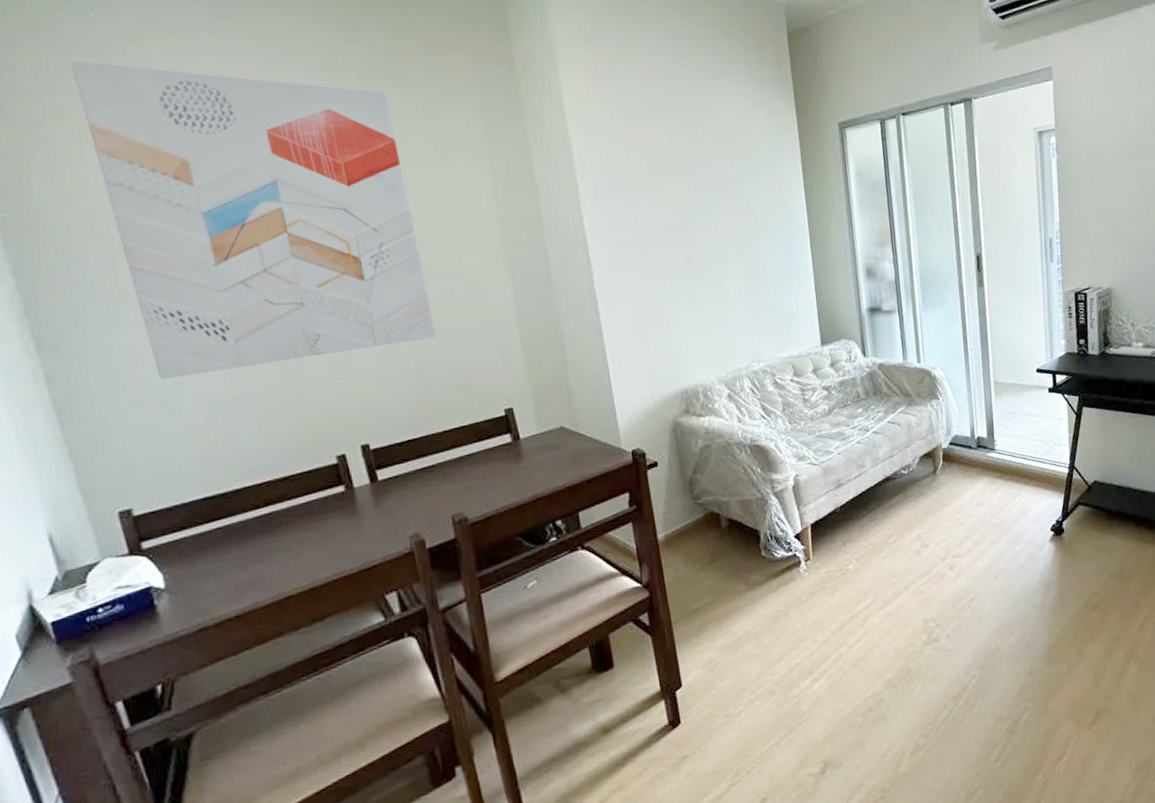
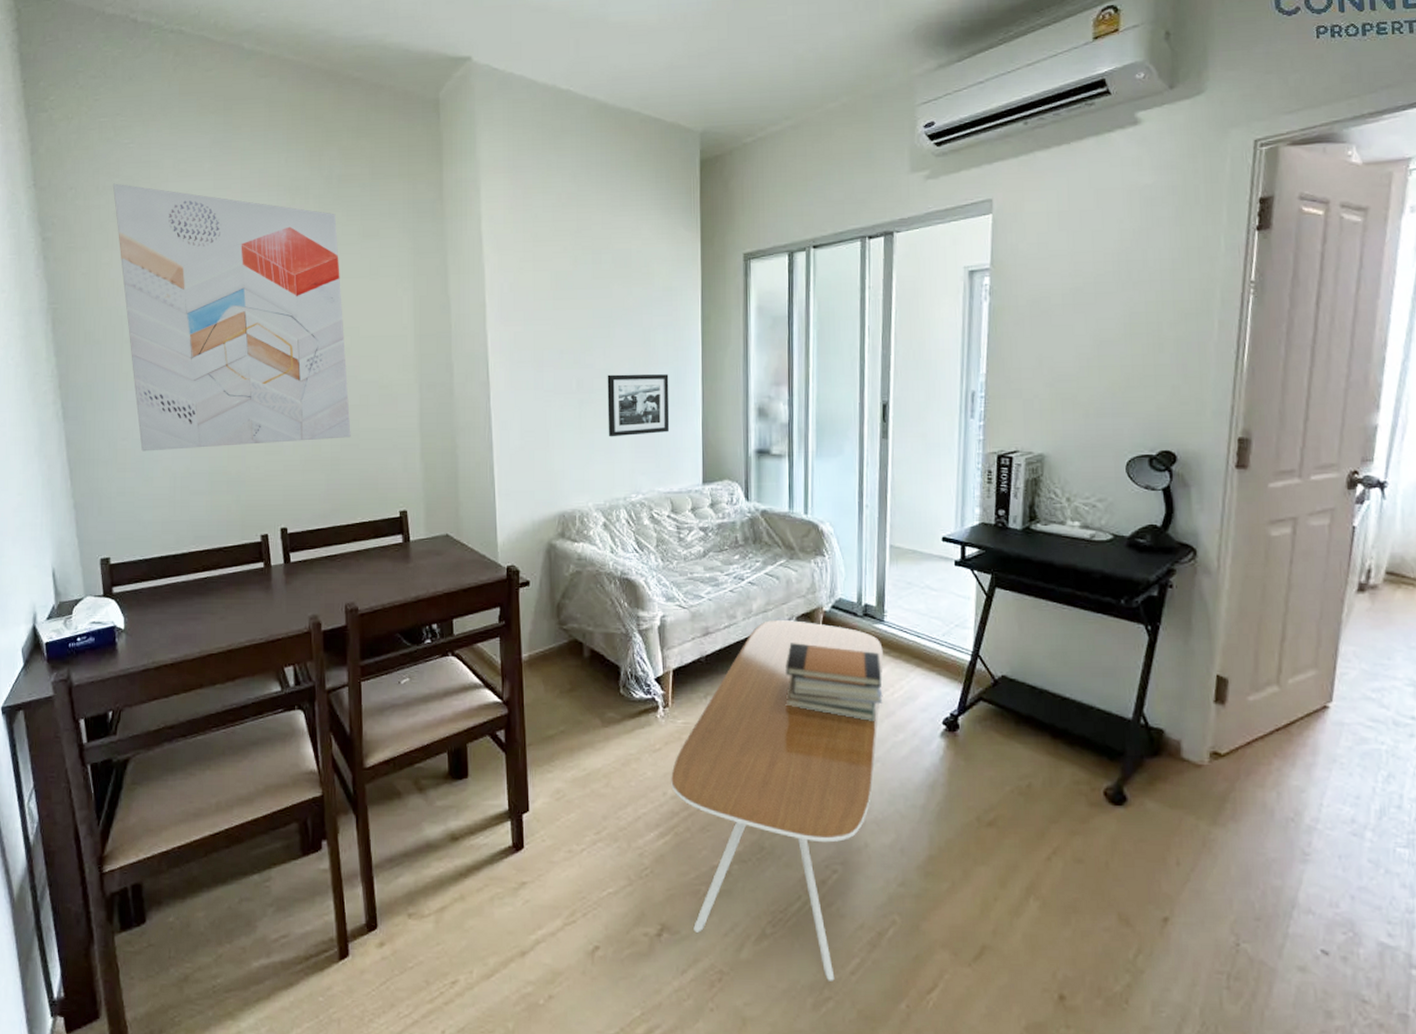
picture frame: none [716,243,784,310] -> present [607,374,670,437]
coffee table: none [819,460,998,773] -> present [671,620,883,981]
book stack: none [914,478,1001,540] -> present [785,643,883,722]

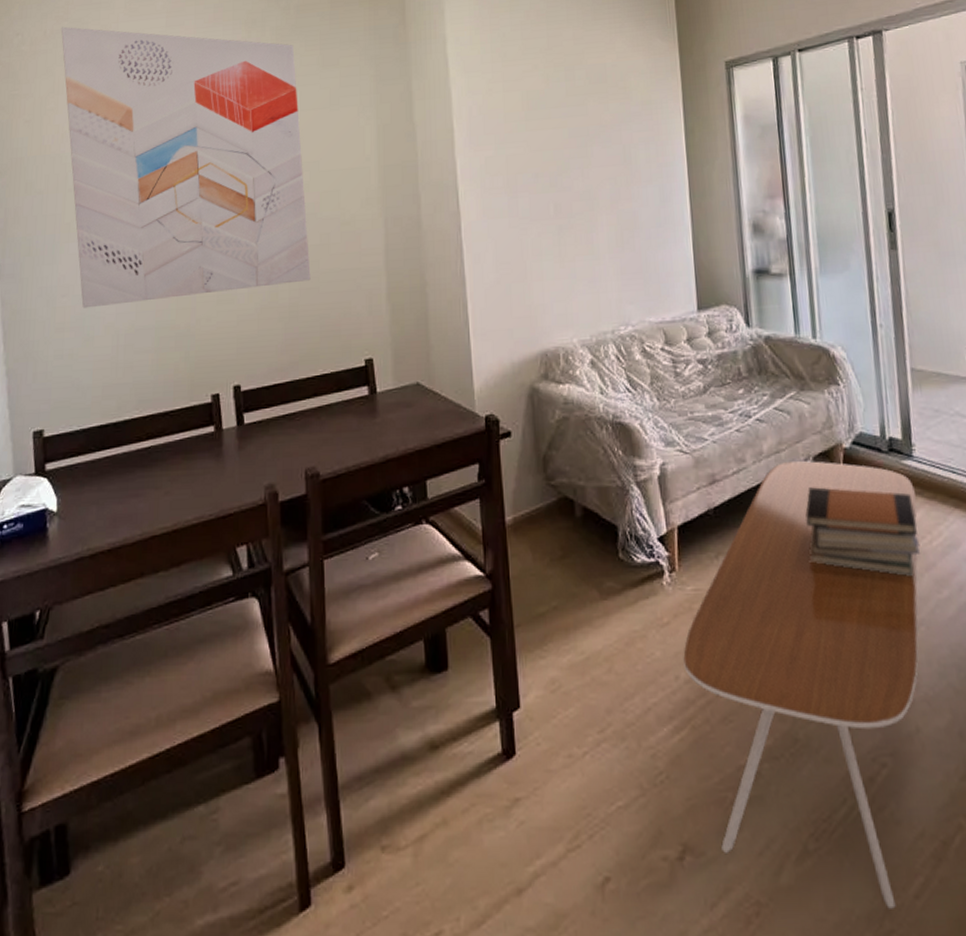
picture frame: present [607,374,670,437] -> none [587,193,658,265]

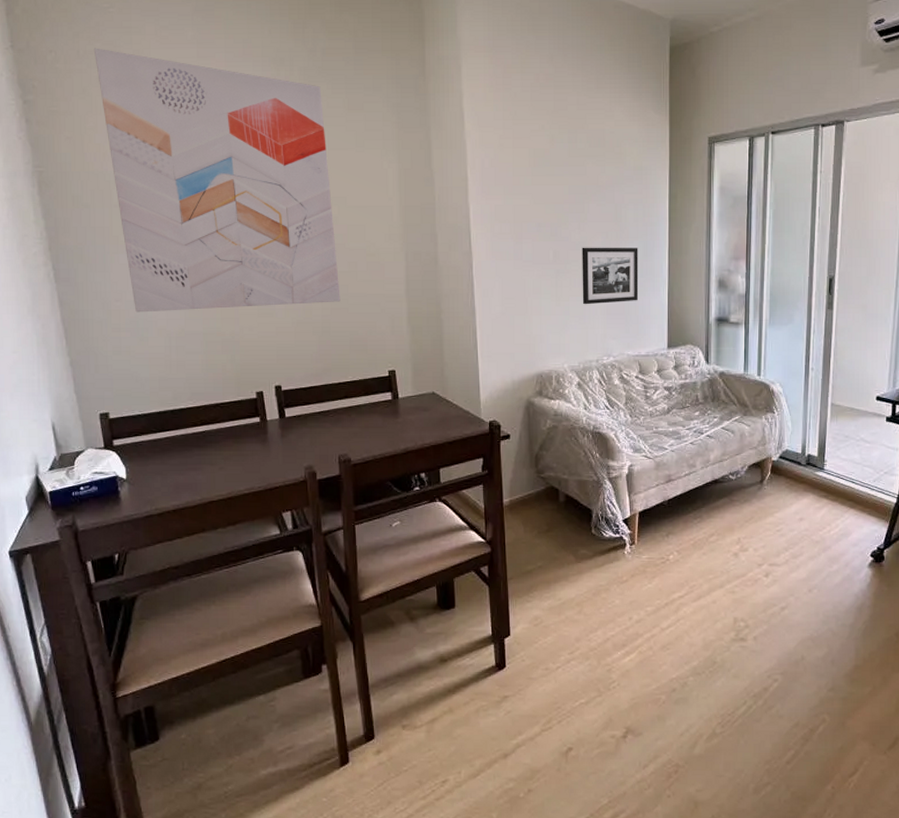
picture frame: none [587,193,658,265] -> present [582,247,639,305]
coffee table: present [683,461,918,909] -> none [636,469,822,770]
book stack: present [805,487,921,577] -> none [737,488,821,556]

